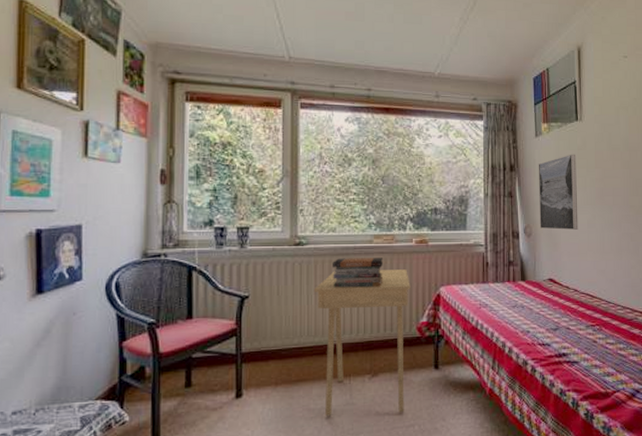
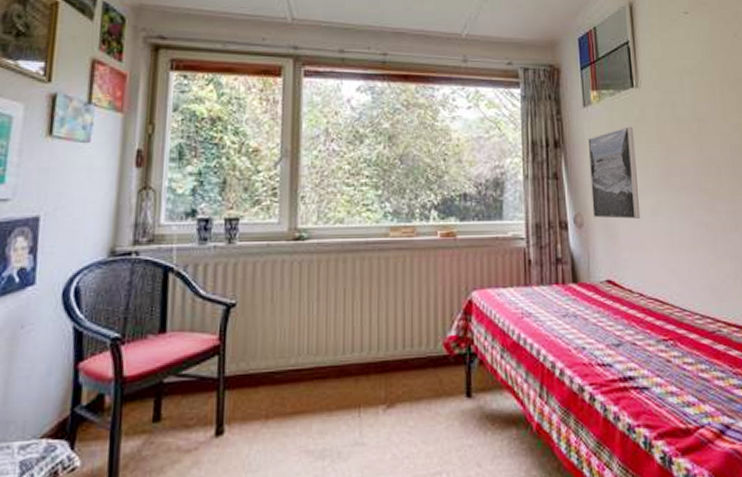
side table: present [313,269,411,416] -> none [315,269,435,460]
book stack: present [333,258,384,288] -> none [339,255,402,293]

